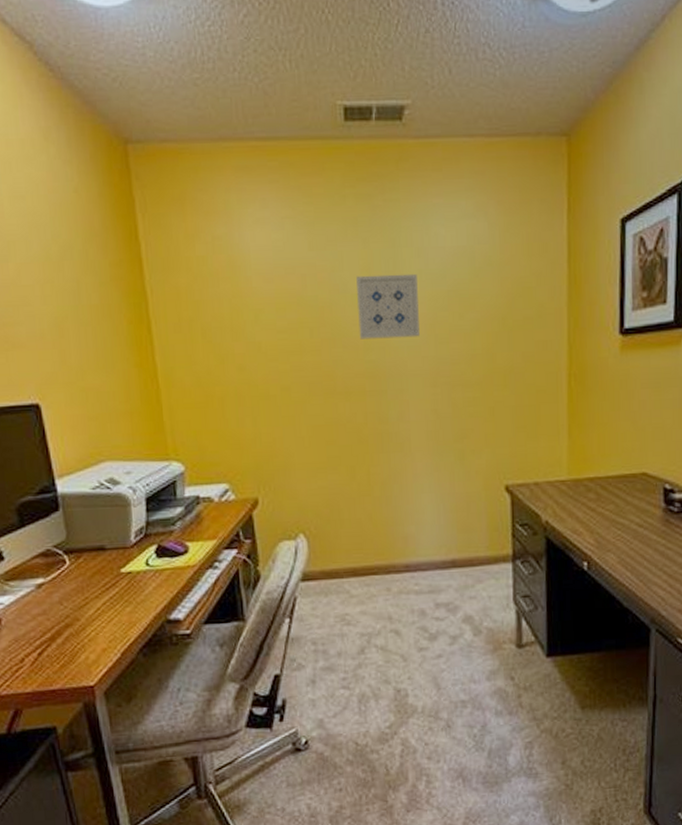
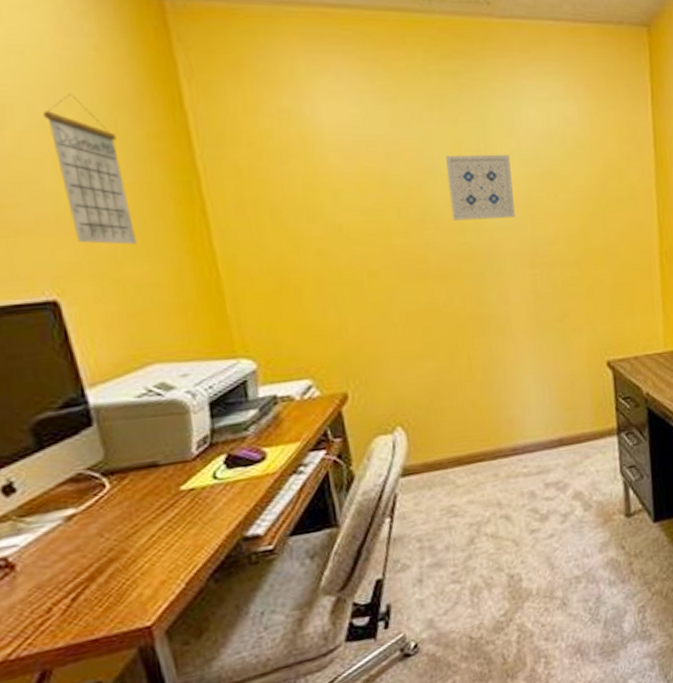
calendar: none [35,230,98,358] -> present [42,94,137,245]

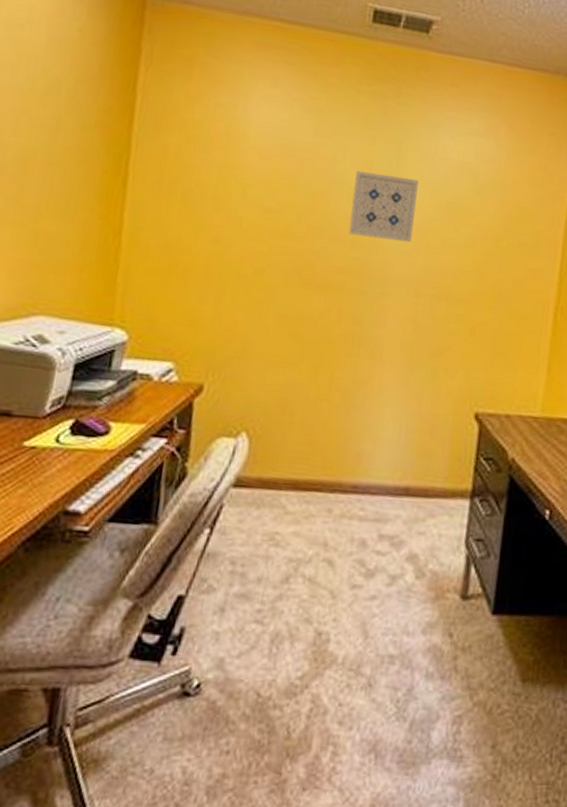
calendar: present [42,94,137,245] -> none [12,64,73,202]

